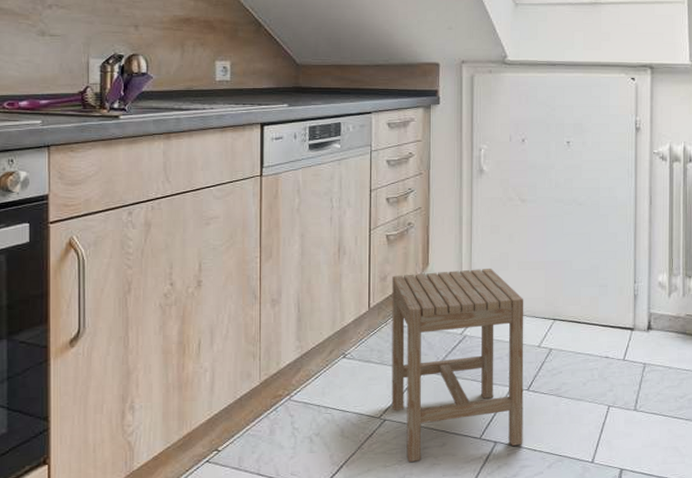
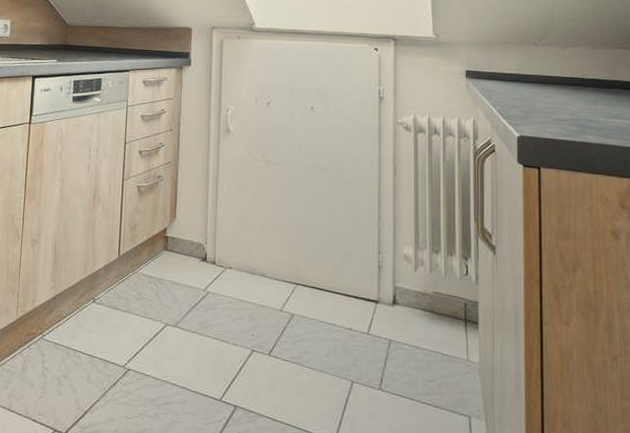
stool: present [391,268,524,462] -> none [135,225,267,417]

